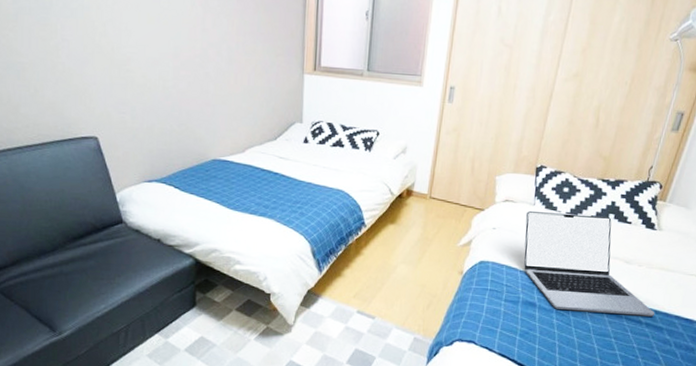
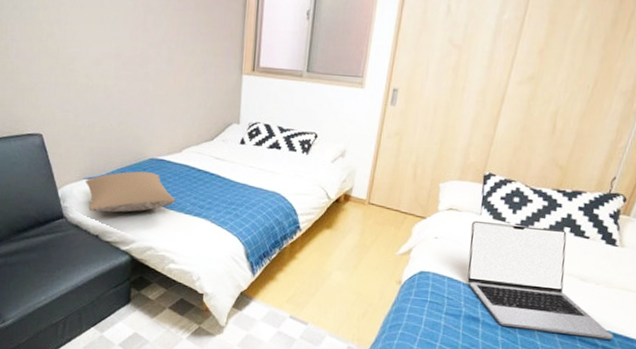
pillow: none [144,172,240,216] -> present [85,171,175,213]

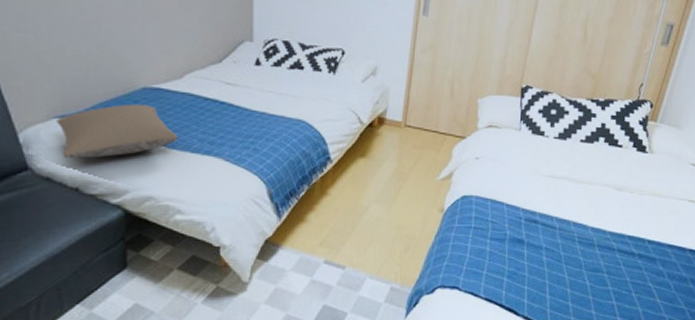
laptop: present [467,221,614,340] -> none [510,137,648,247]

